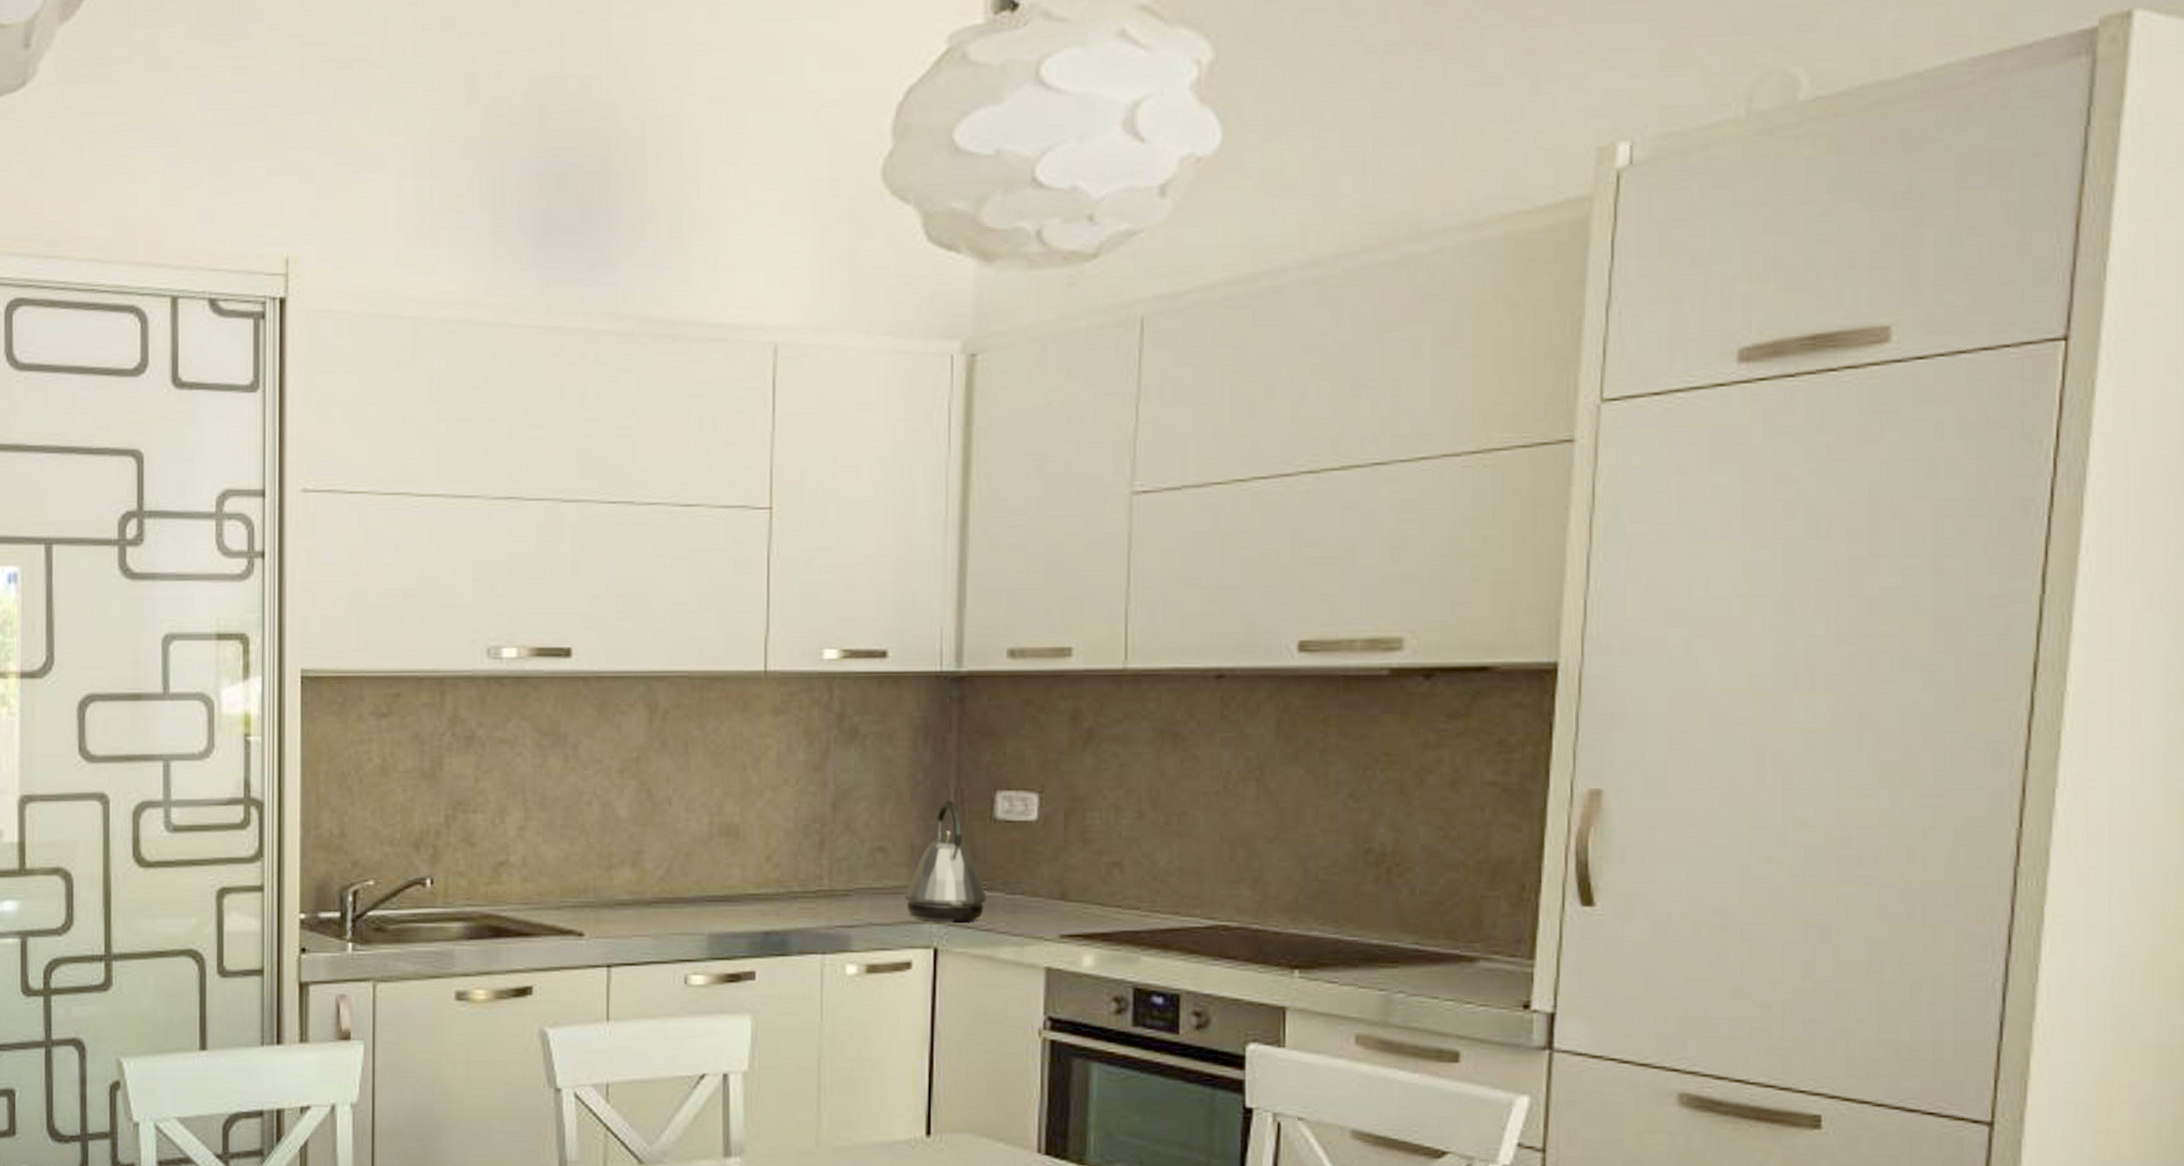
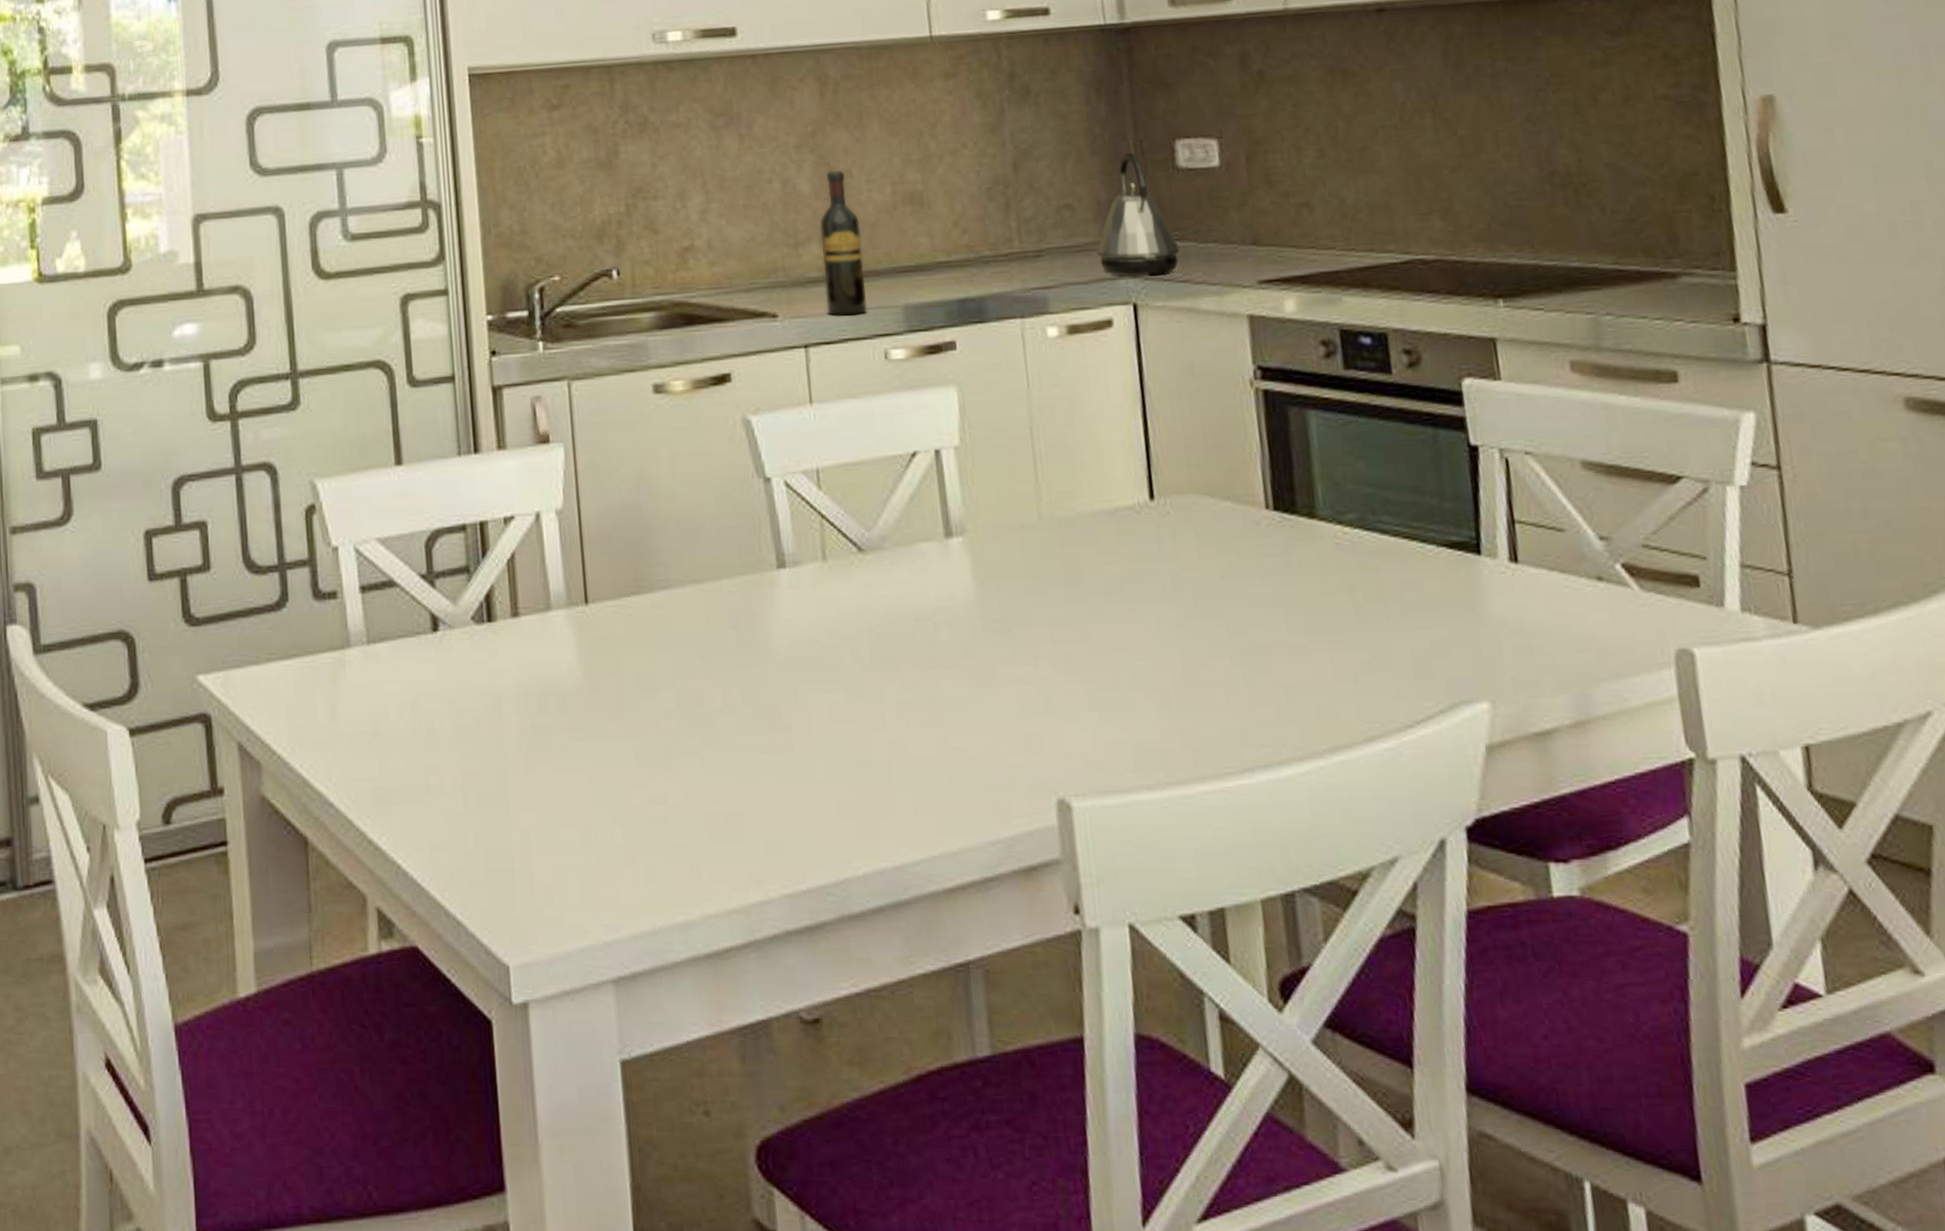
wine bottle: none [632,797,675,939] -> present [819,170,868,316]

